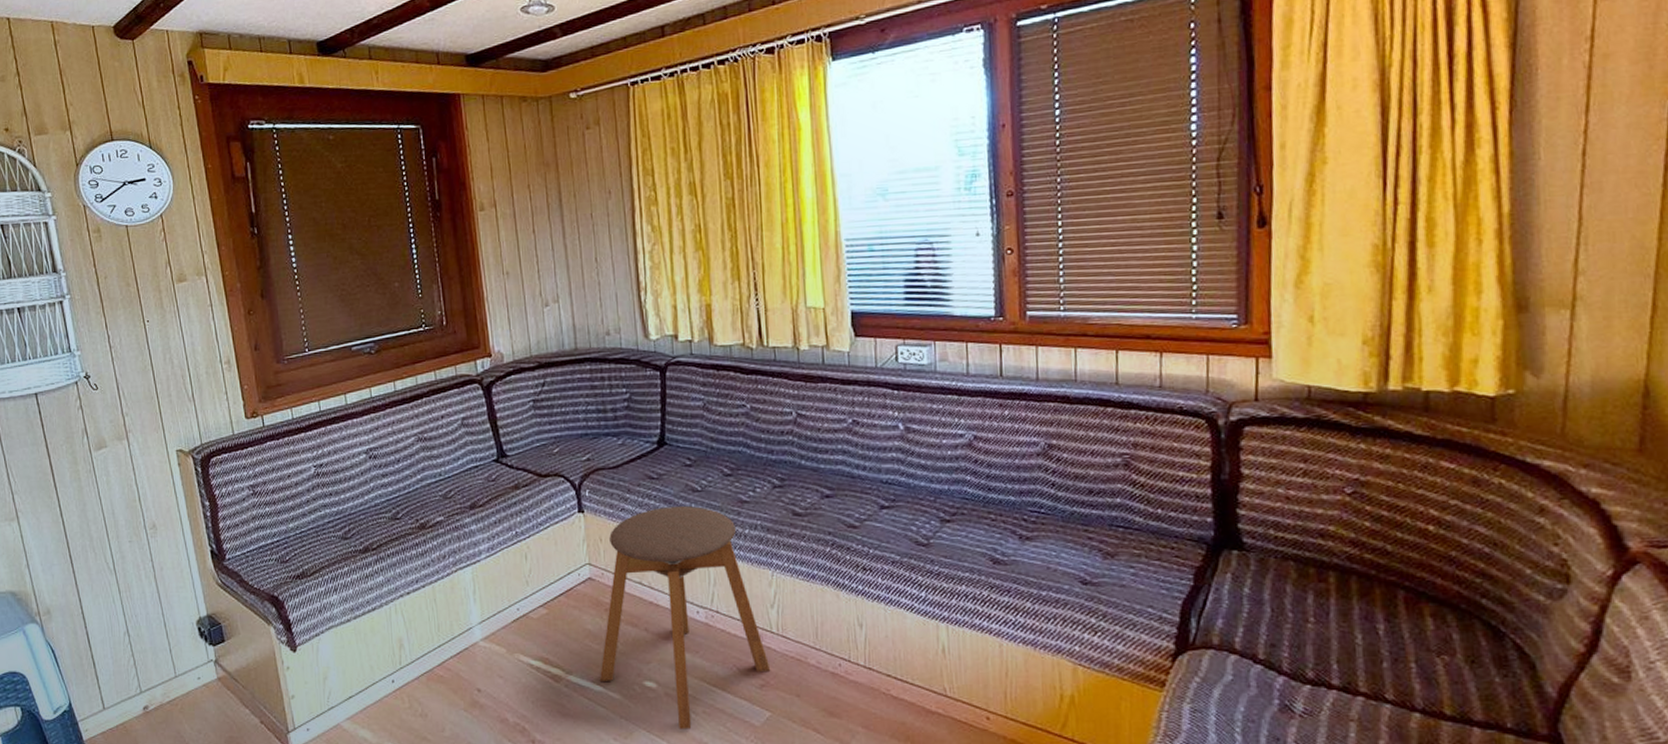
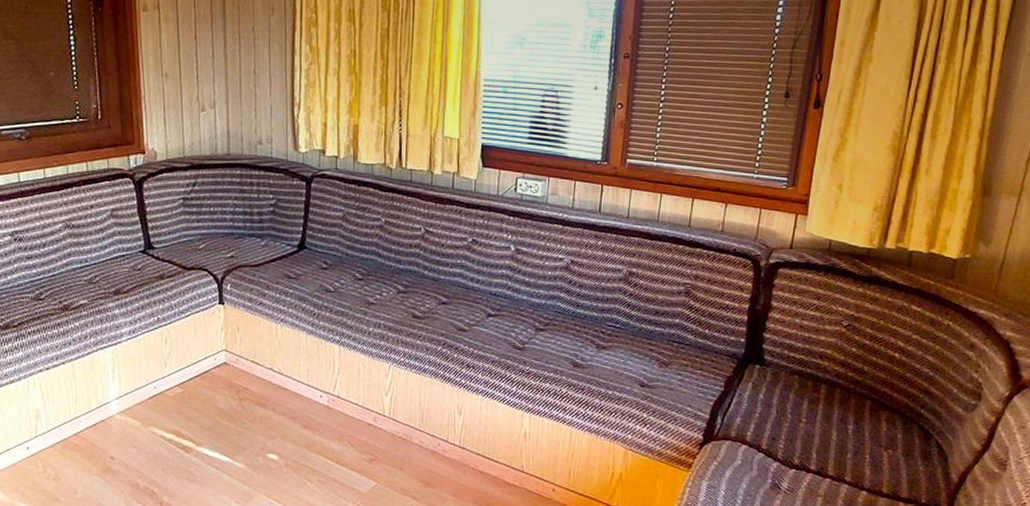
stool: present [599,505,771,730] -> none [226,303,380,495]

